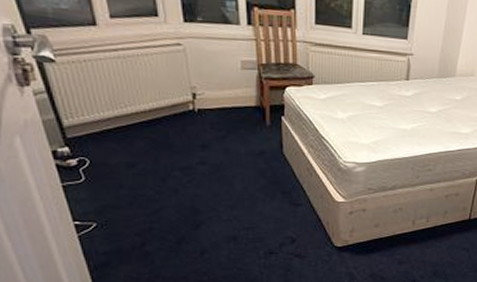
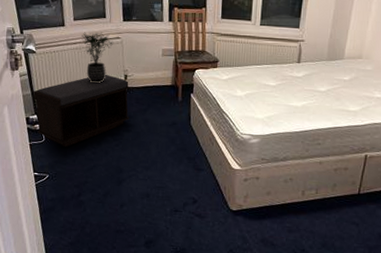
bench: none [57,93,203,188] -> present [33,75,129,148]
potted plant: none [122,35,174,104] -> present [79,32,114,84]

